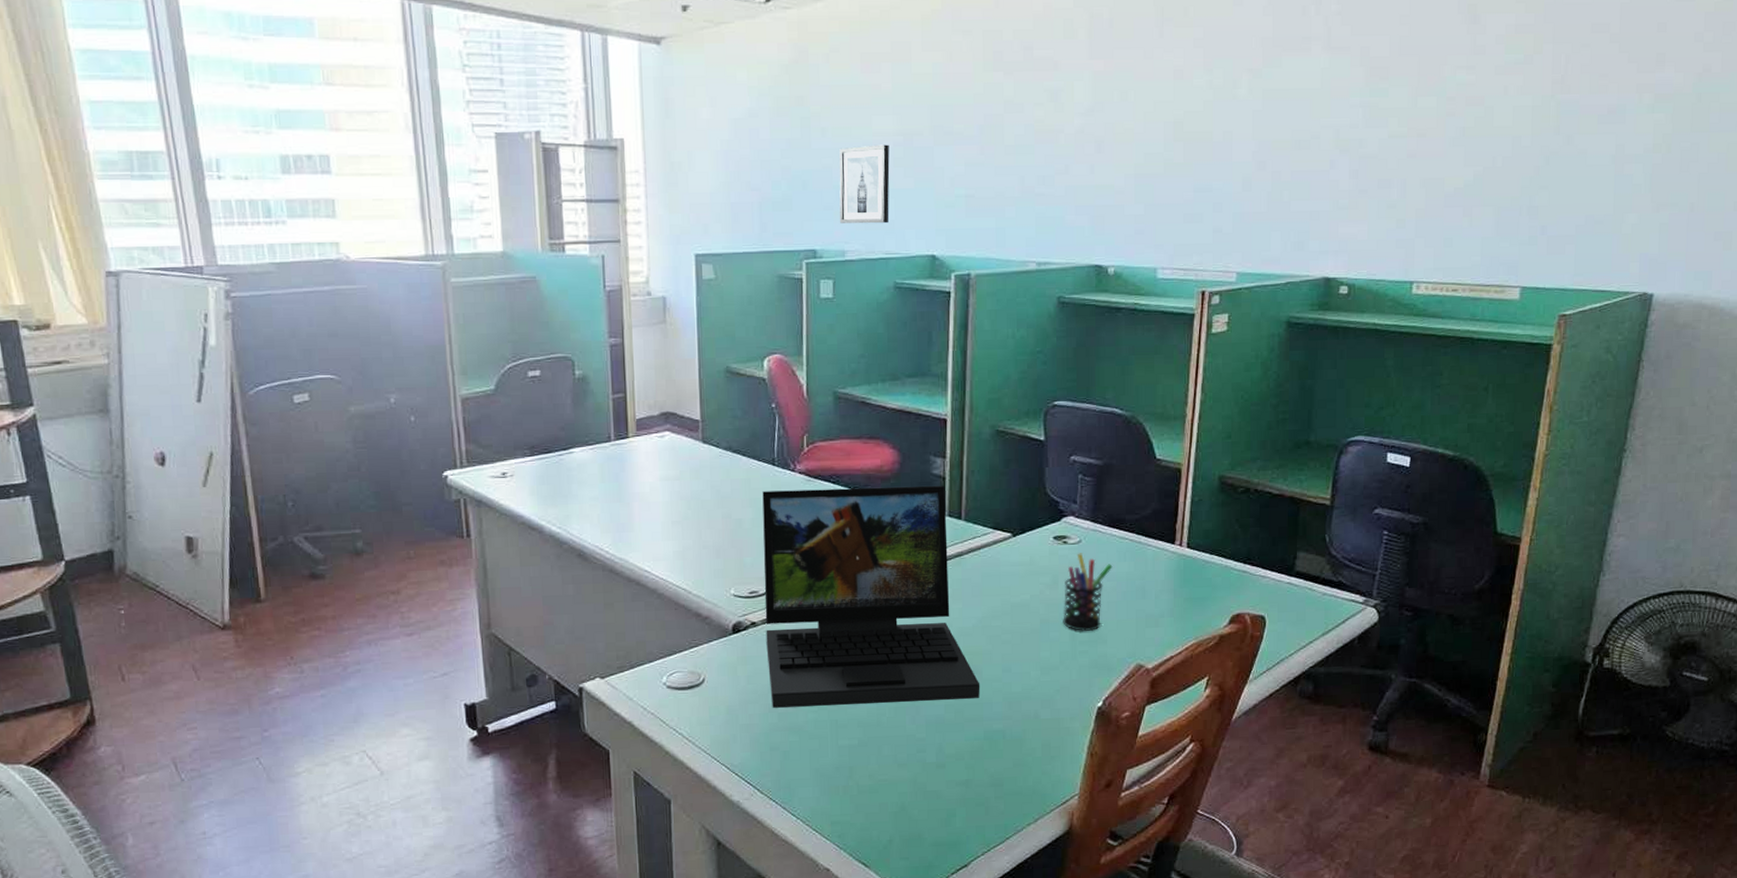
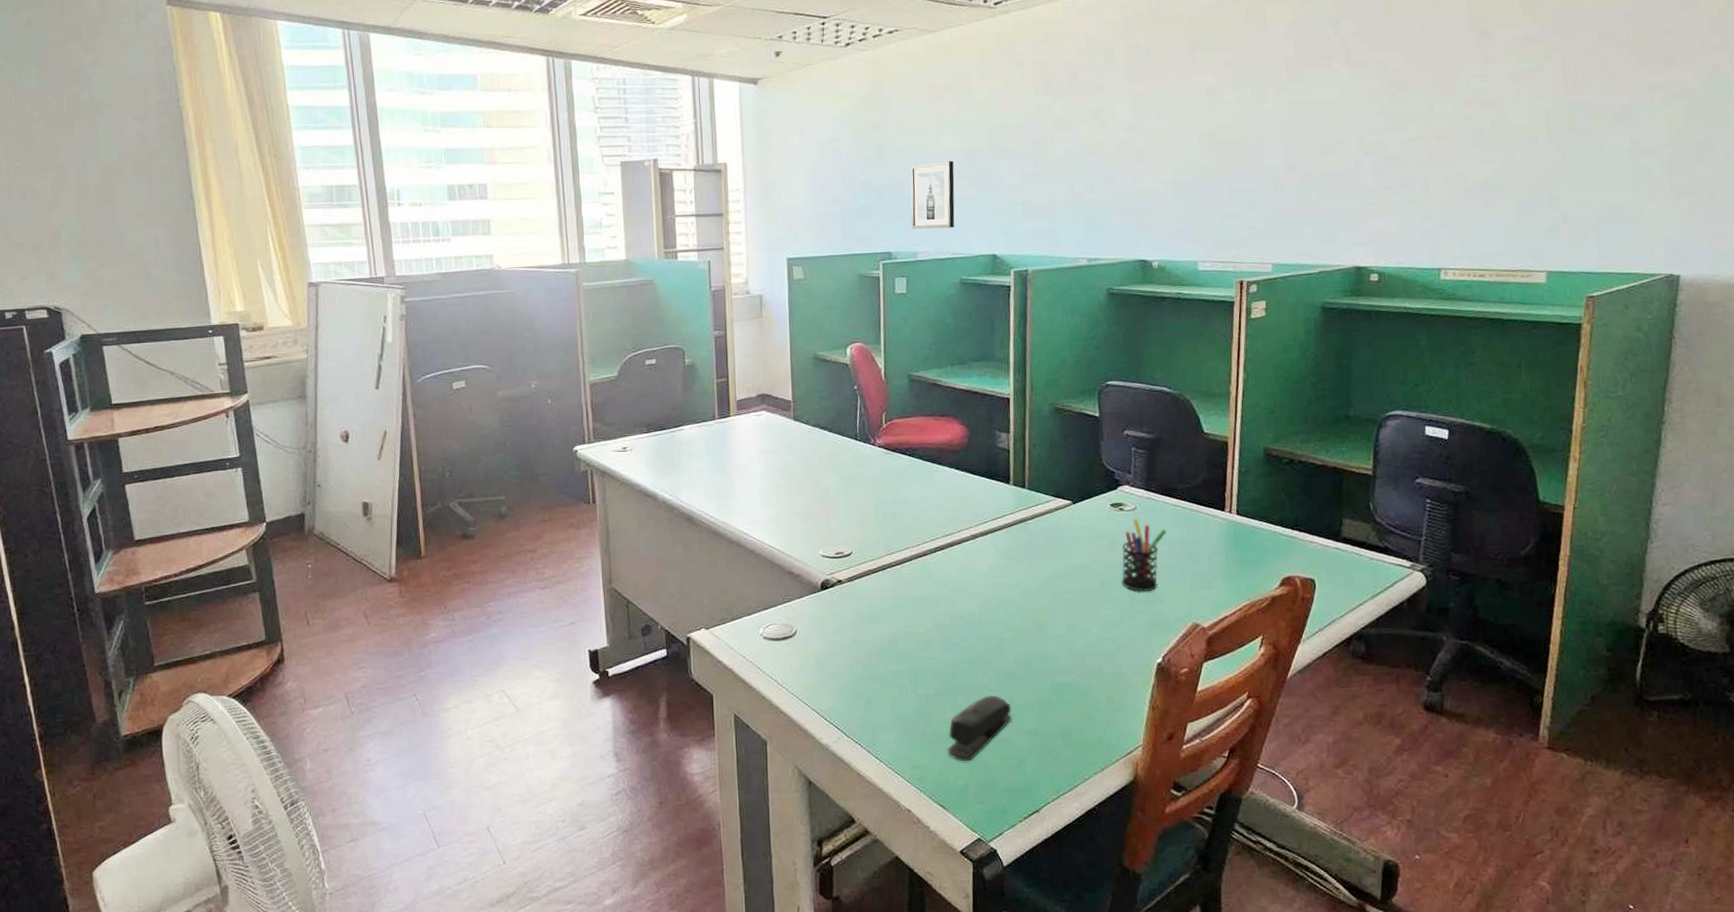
laptop: present [762,485,980,708] -> none [846,458,1047,658]
stapler: none [870,745,941,816] -> present [947,695,1012,762]

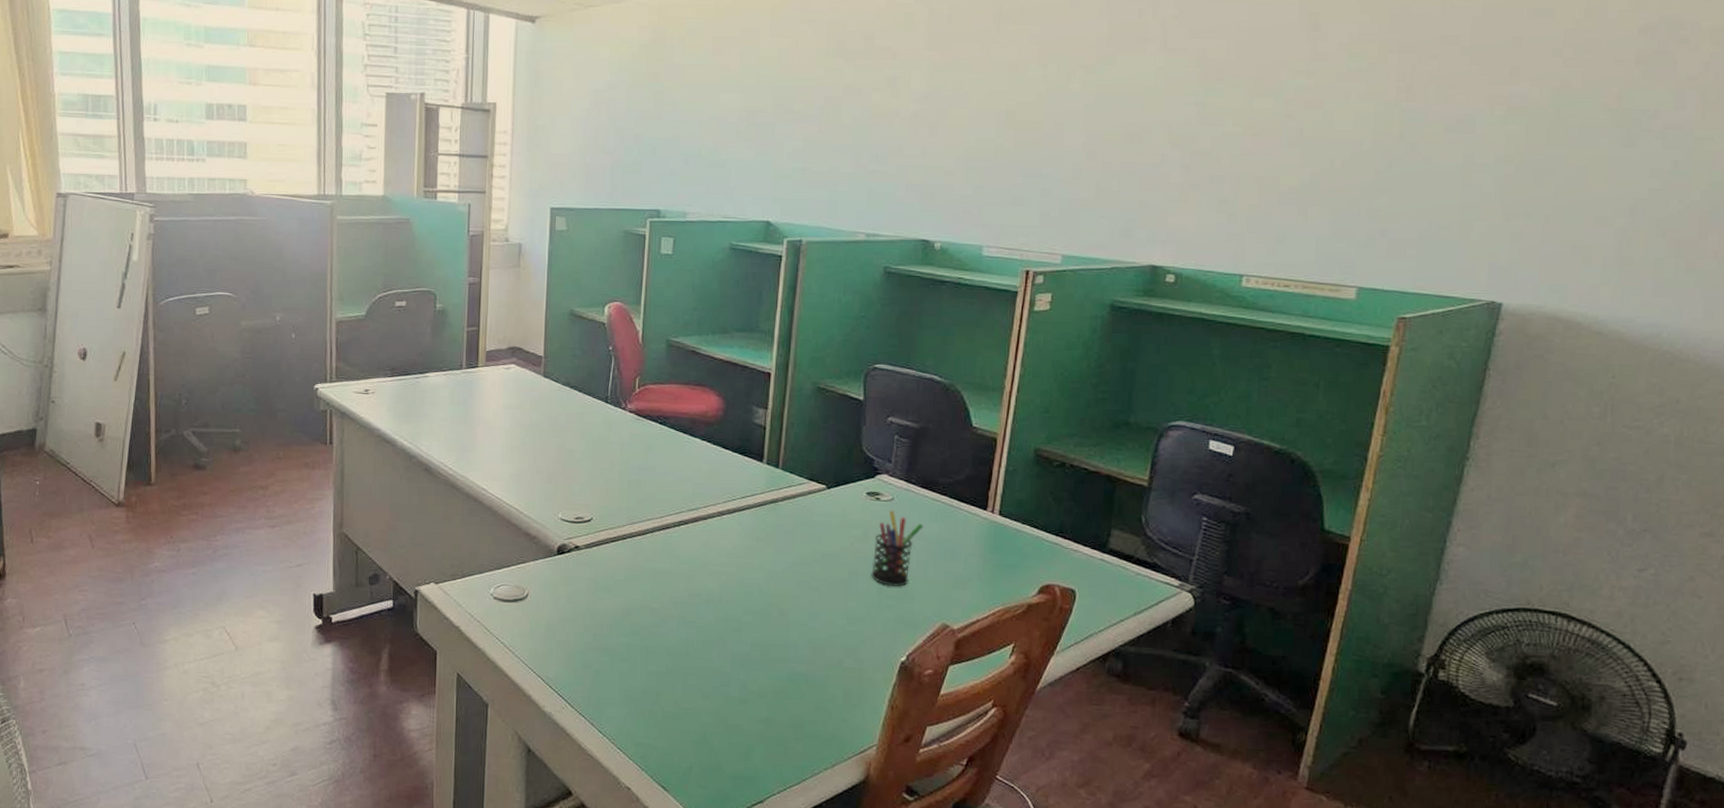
wall art: present [910,161,955,229] -> none [684,119,734,190]
stapler: present [947,695,1012,762] -> none [673,678,744,744]

